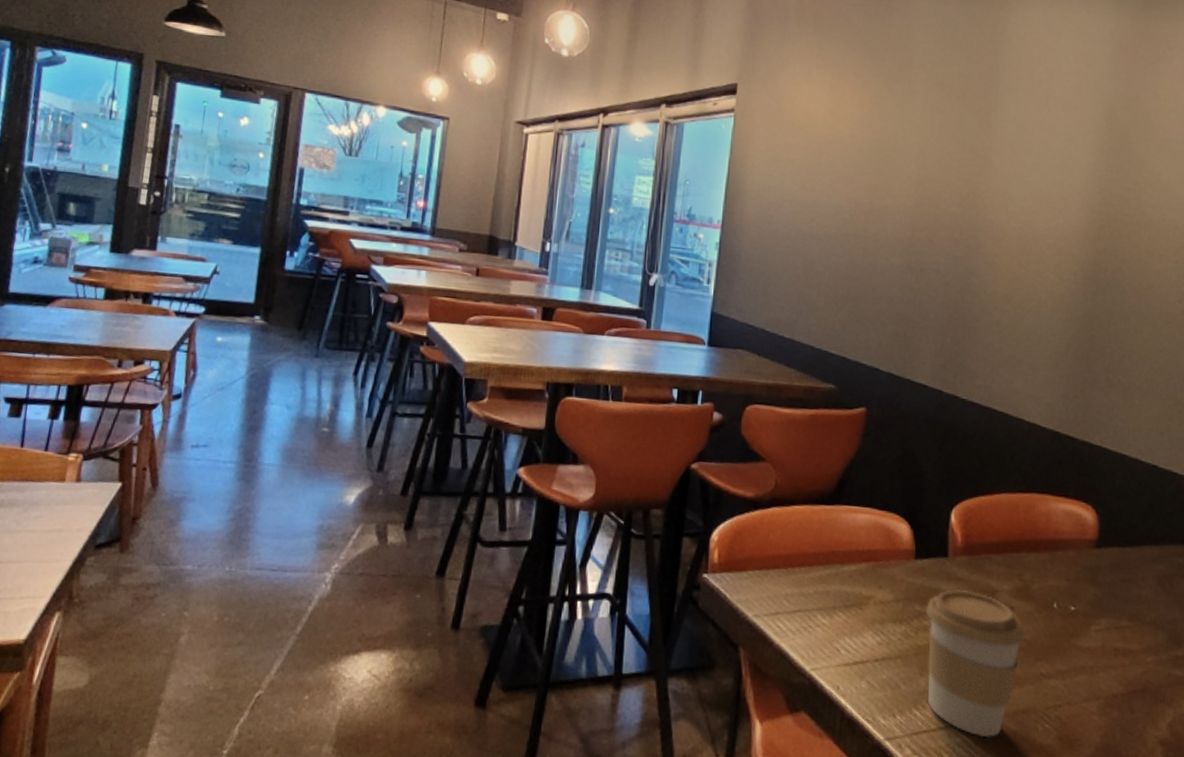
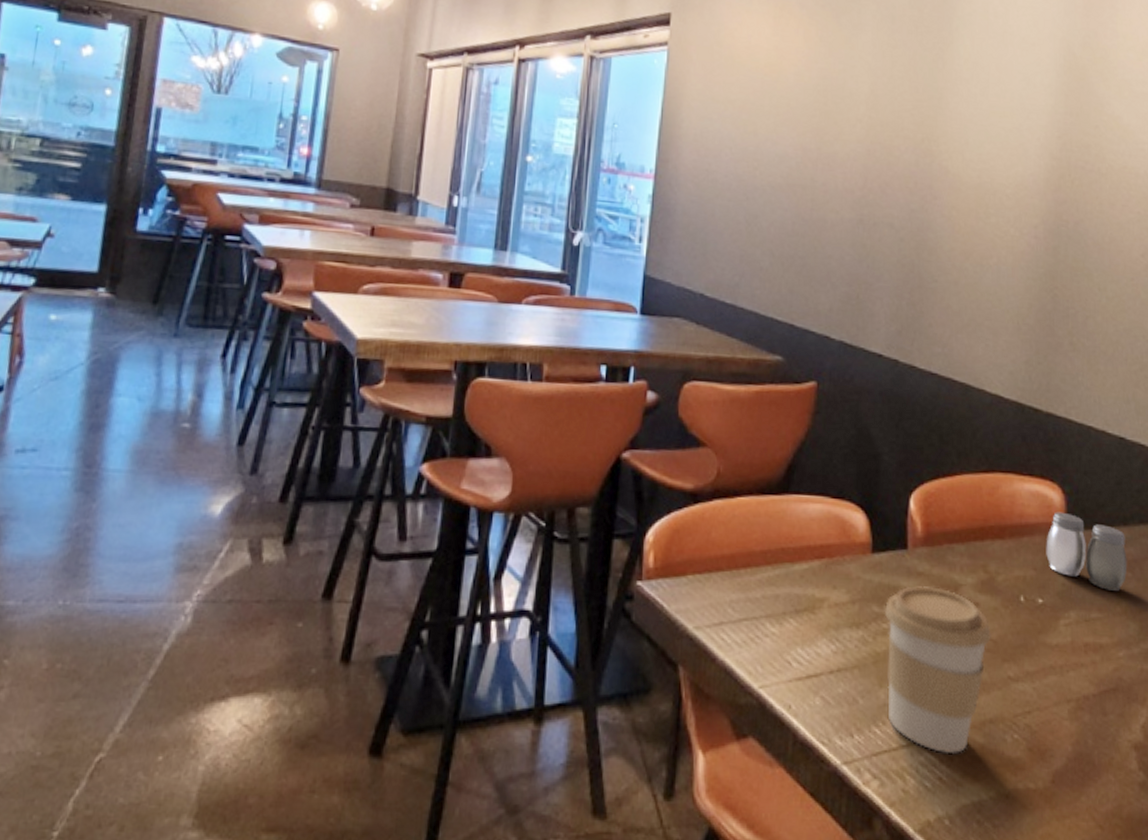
salt and pepper shaker: none [1079,530,1158,603] -> present [1046,512,1128,591]

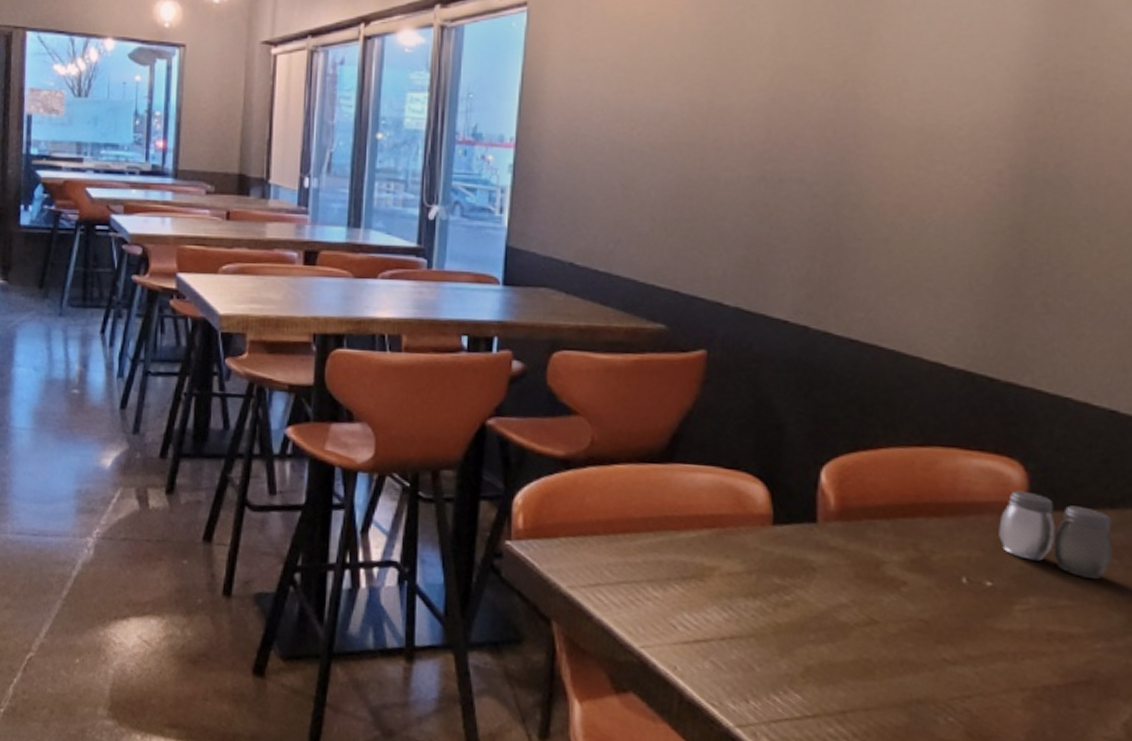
coffee cup: present [884,586,991,753] -> none [787,560,922,729]

